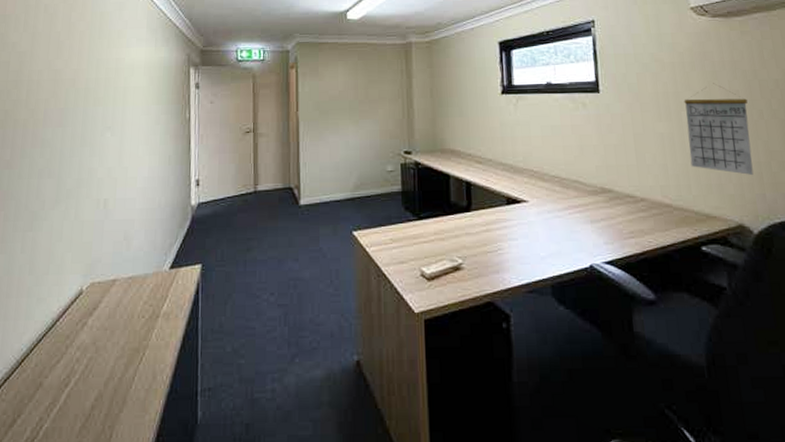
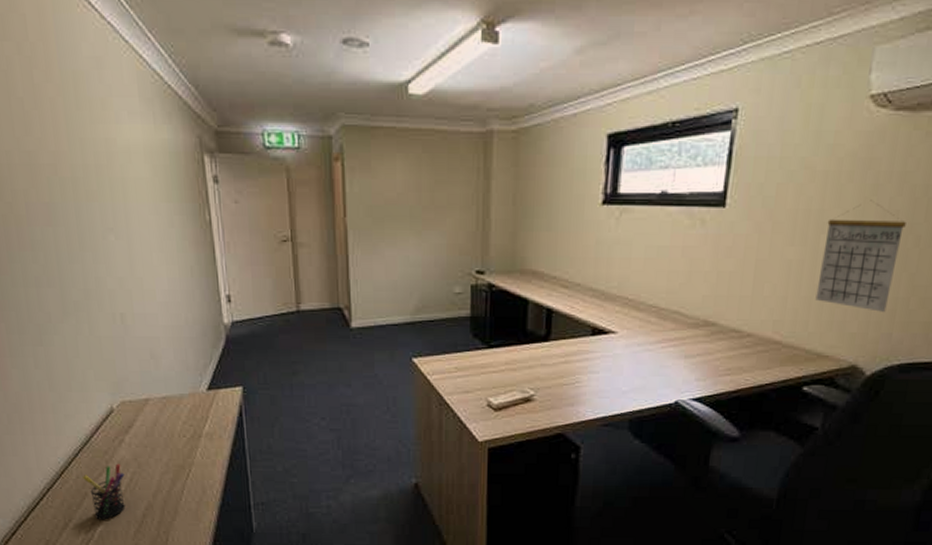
pen holder: none [41,348,81,415] -> present [83,463,125,520]

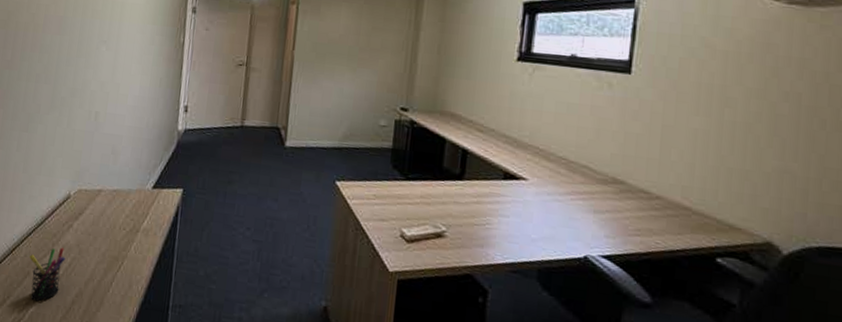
calendar: present [815,200,906,312] -> none [723,81,810,190]

